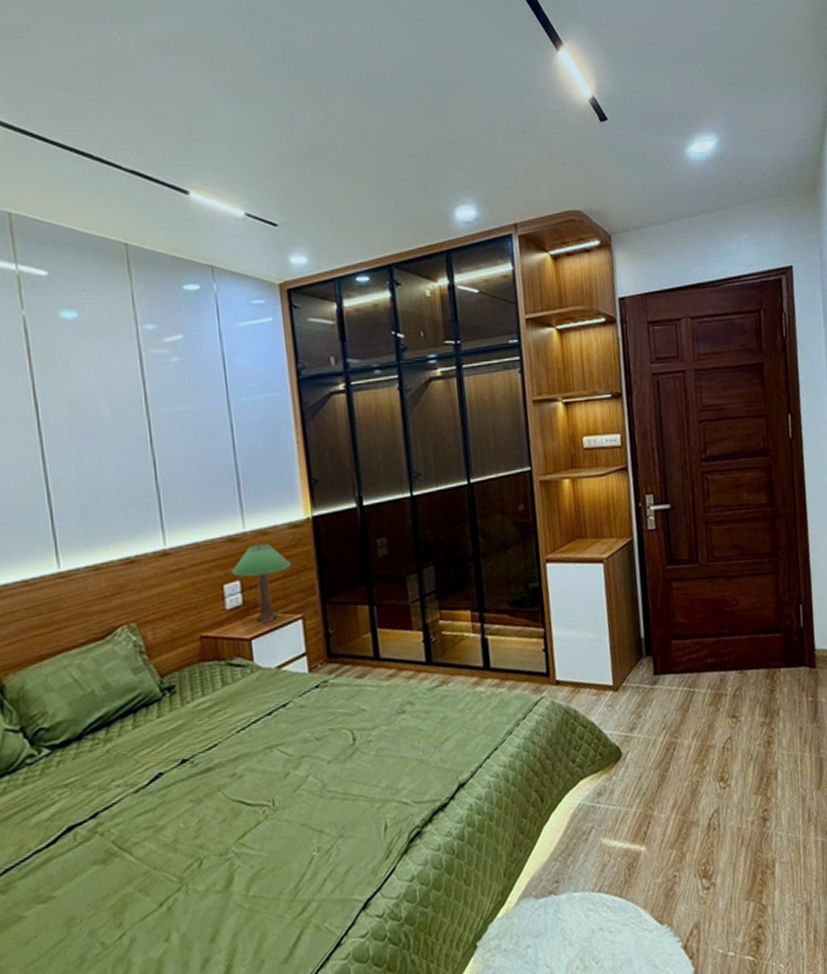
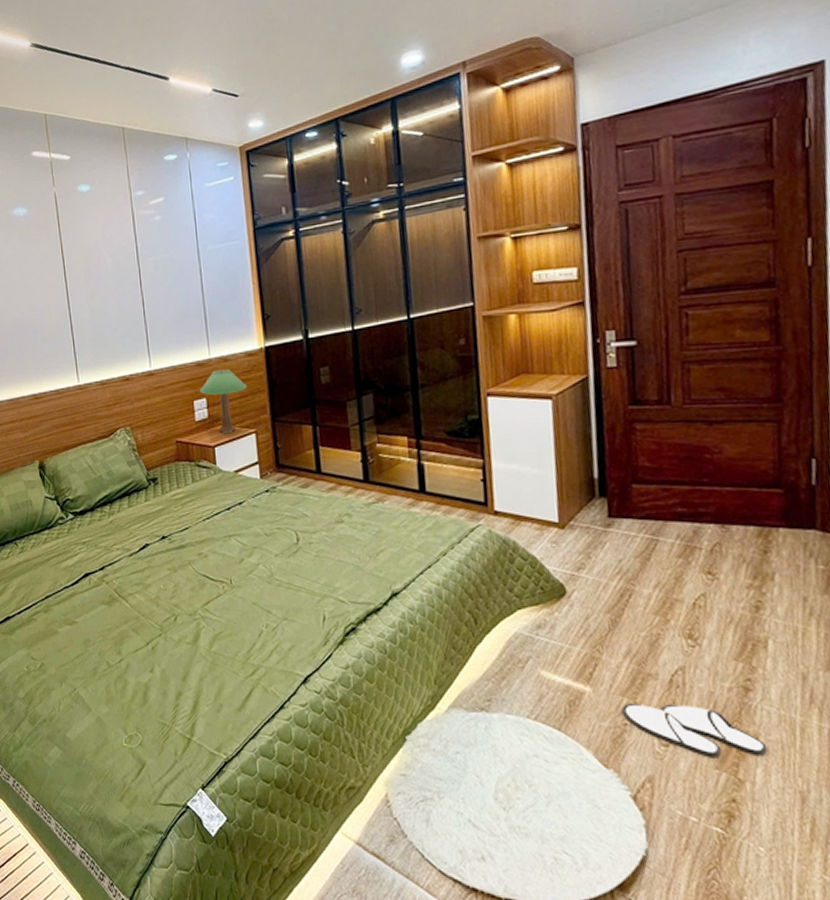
slippers: none [672,844,782,891] -> present [622,702,768,758]

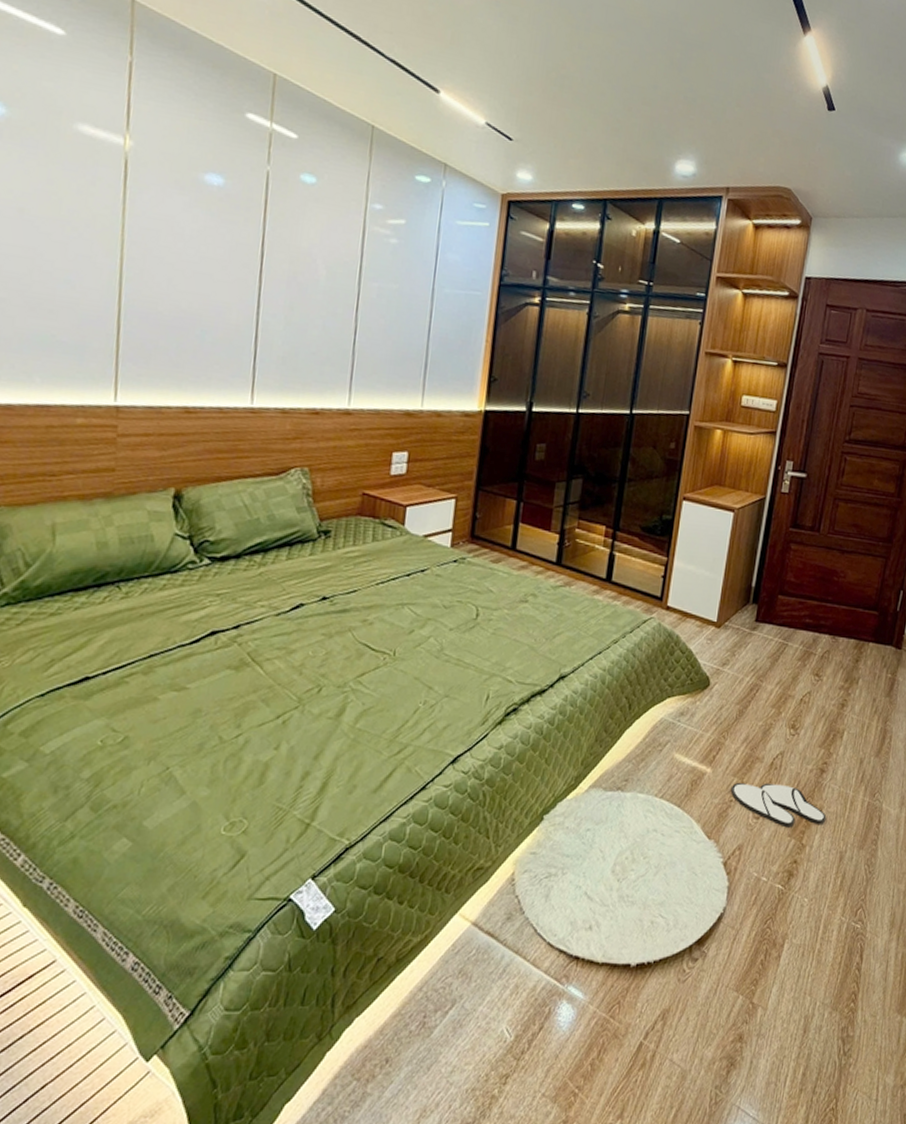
table lamp: present [199,368,248,434] -> none [402,423,457,495]

